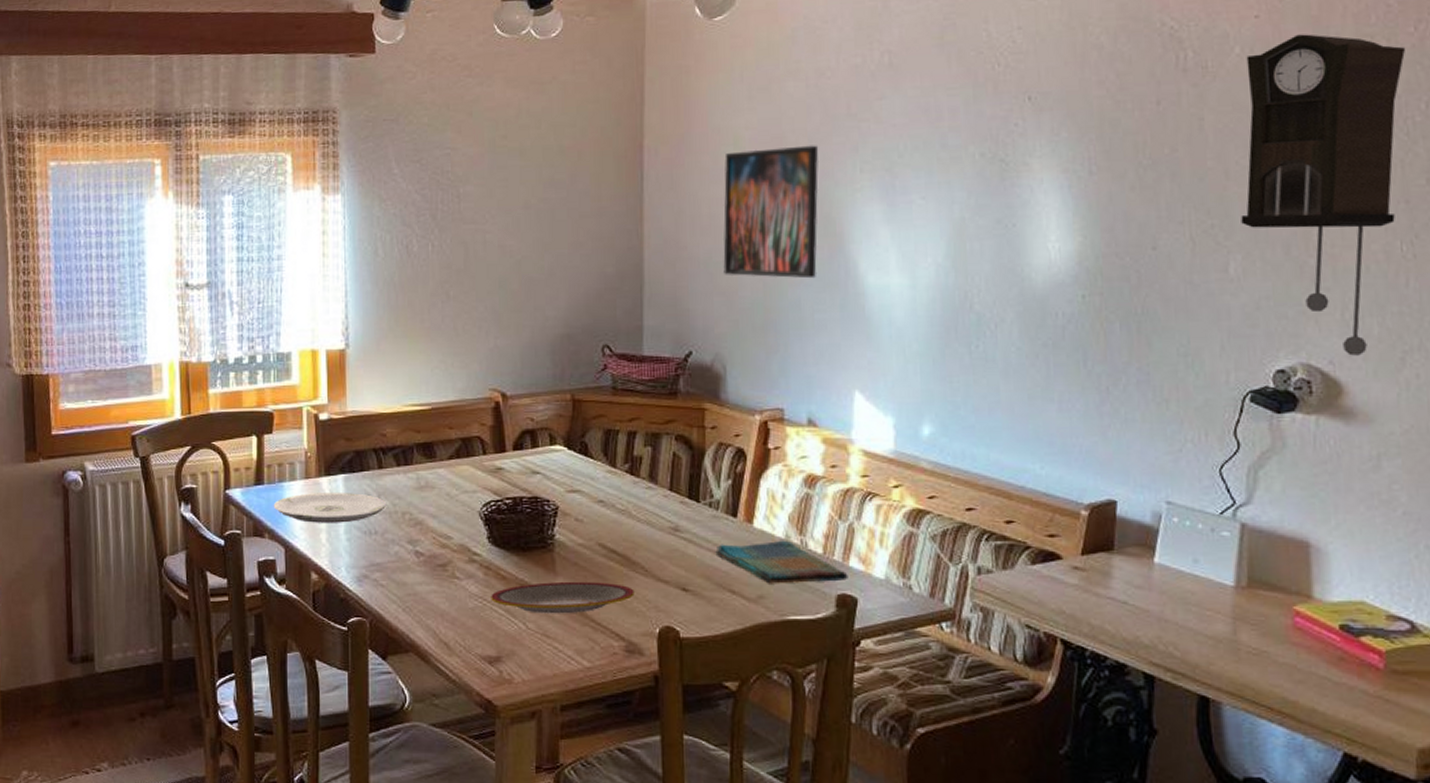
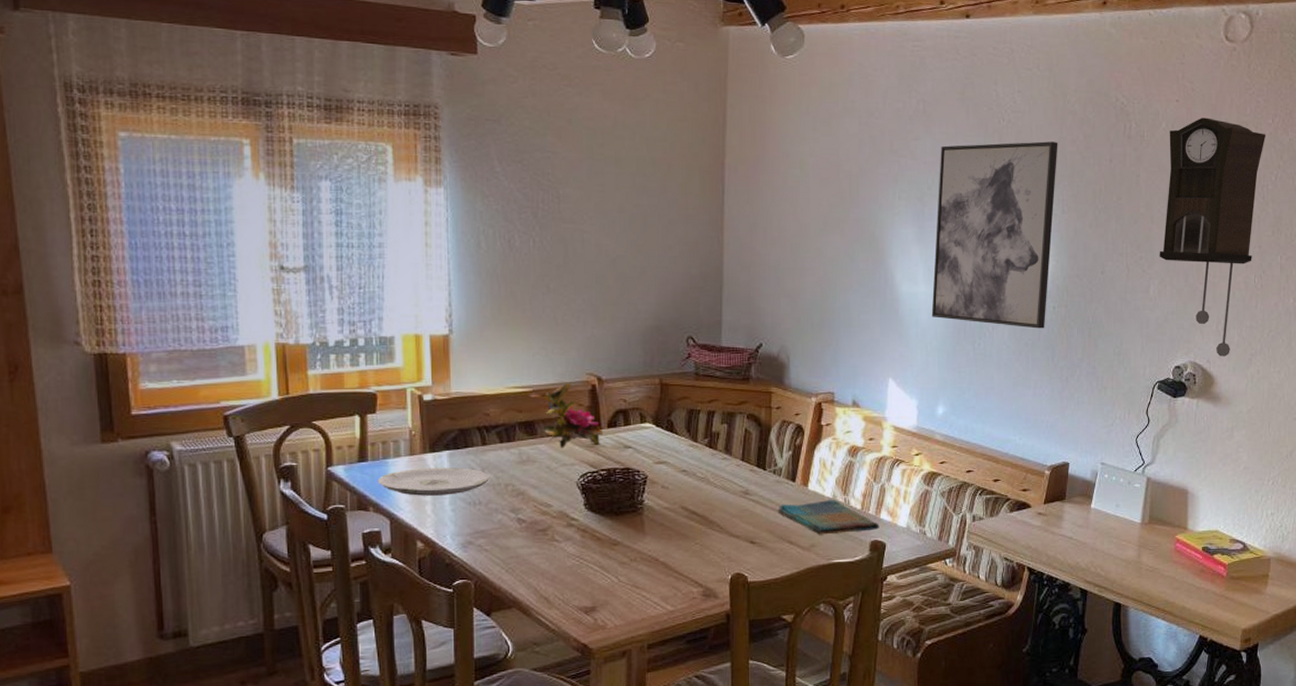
flower: none [427,399,509,473] -> present [529,382,604,448]
plate: present [491,581,635,614] -> none [587,539,711,568]
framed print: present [723,145,819,279] -> none [789,173,868,286]
wall art: none [909,85,1079,325] -> present [931,141,1058,329]

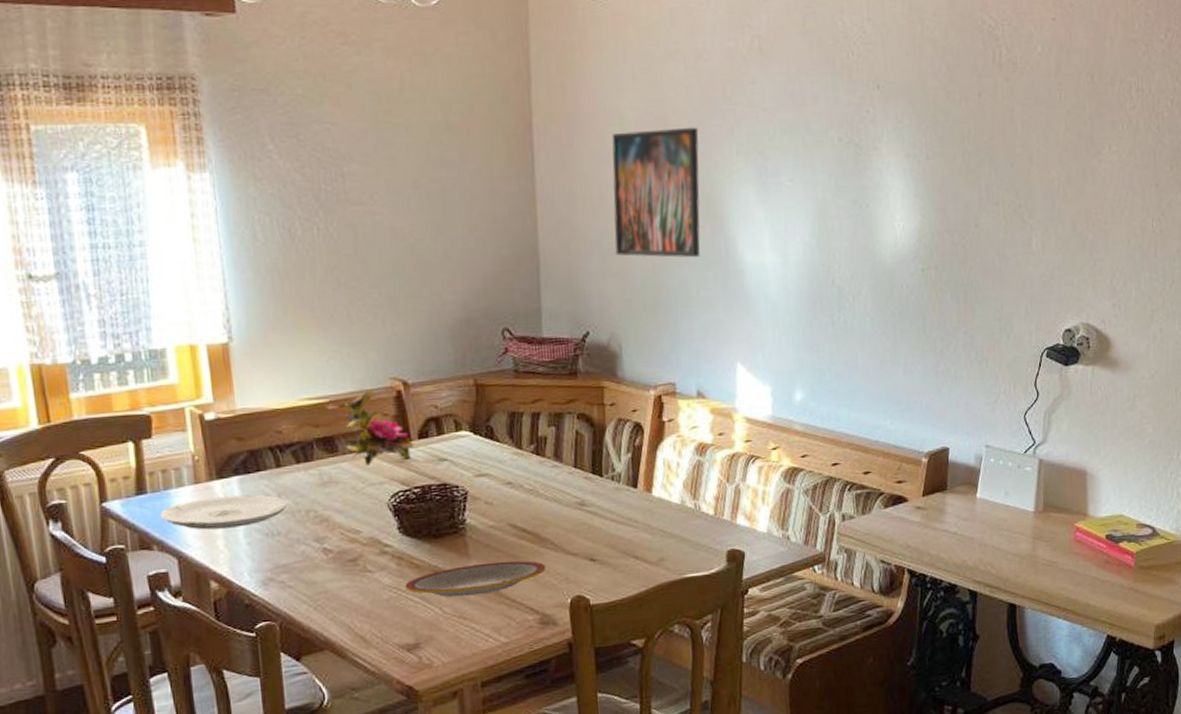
plate: none [587,539,711,568] -> present [405,560,546,598]
dish towel: present [778,499,880,535] -> none [619,505,737,547]
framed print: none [789,173,868,286] -> present [612,127,700,258]
wall art: present [931,141,1058,329] -> none [781,76,918,296]
pendulum clock: present [1159,117,1266,357] -> none [1041,37,1159,315]

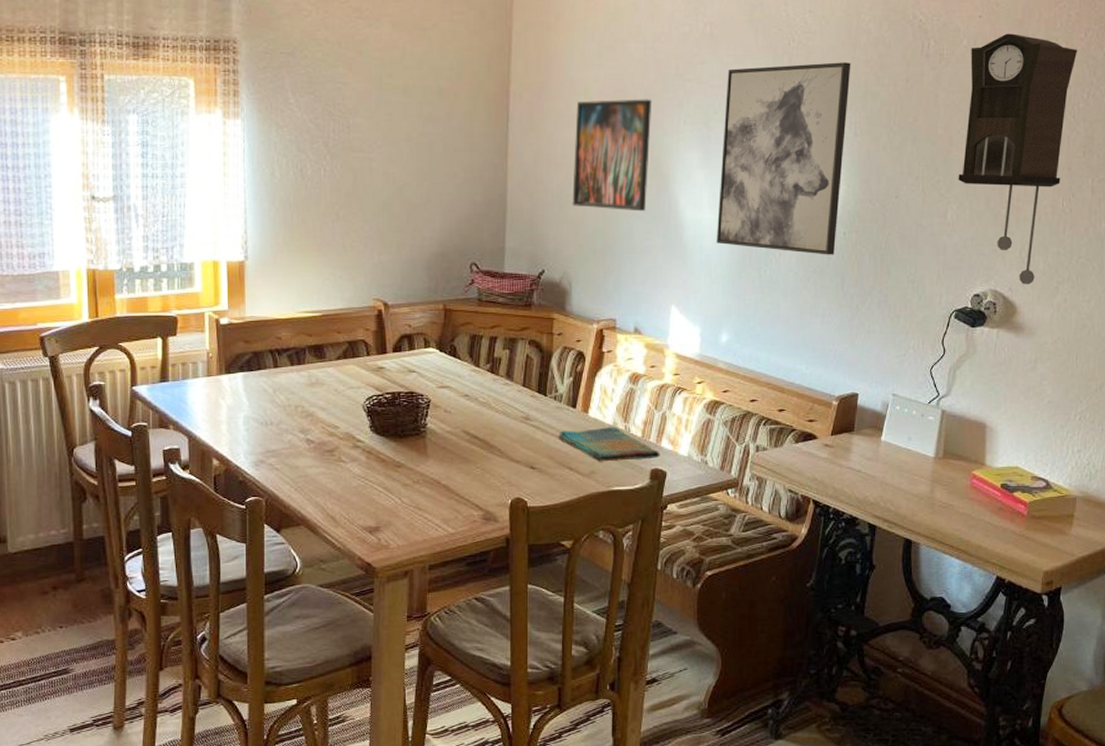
plate: present [160,494,289,530] -> none [177,389,282,415]
flower: present [325,389,415,465] -> none [318,307,389,371]
plate: present [405,560,546,598] -> none [372,462,492,490]
dish towel: none [619,505,737,547] -> present [558,426,660,462]
wall art: none [781,76,918,296] -> present [716,62,851,255]
pendulum clock: none [1041,37,1159,315] -> present [958,33,1078,285]

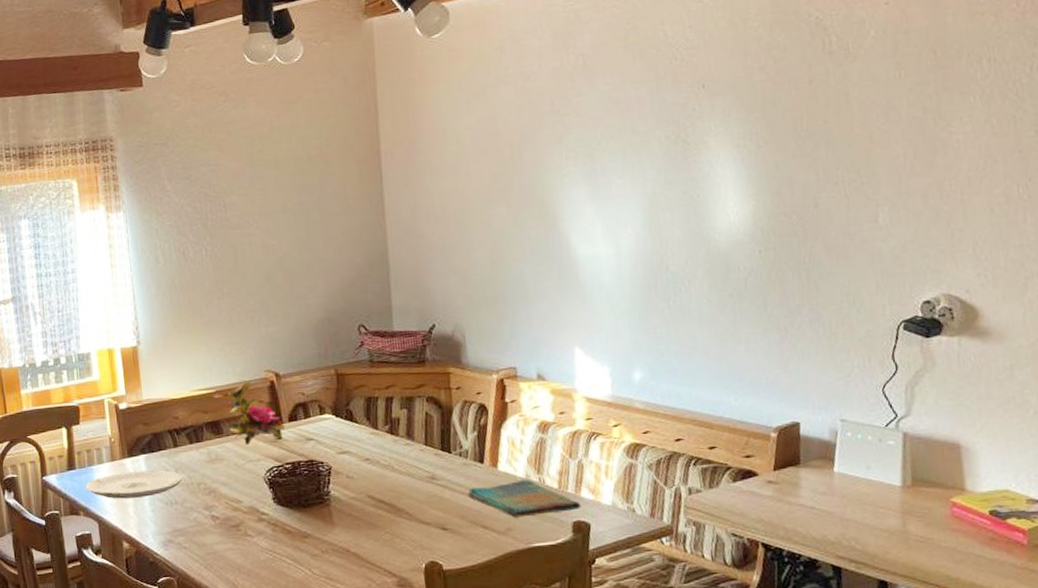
plate: none [177,389,282,415] -> present [85,470,184,499]
flower: none [318,307,389,371] -> present [212,380,286,445]
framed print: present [572,99,652,212] -> none [450,139,535,257]
wall art: present [716,62,851,255] -> none [607,72,752,278]
pendulum clock: present [958,33,1078,285] -> none [880,15,1012,285]

